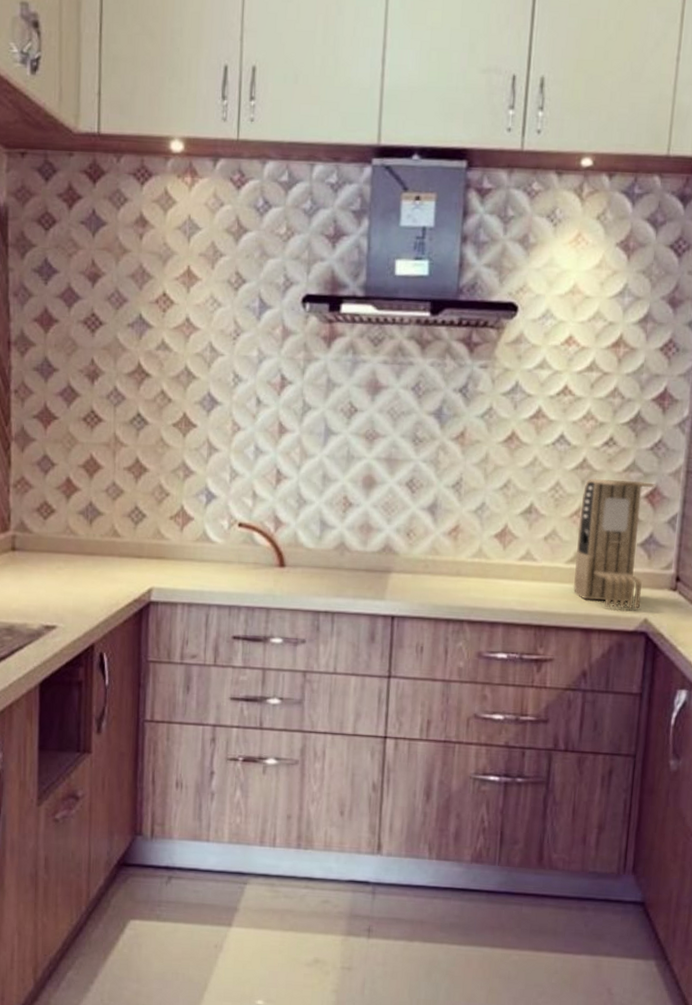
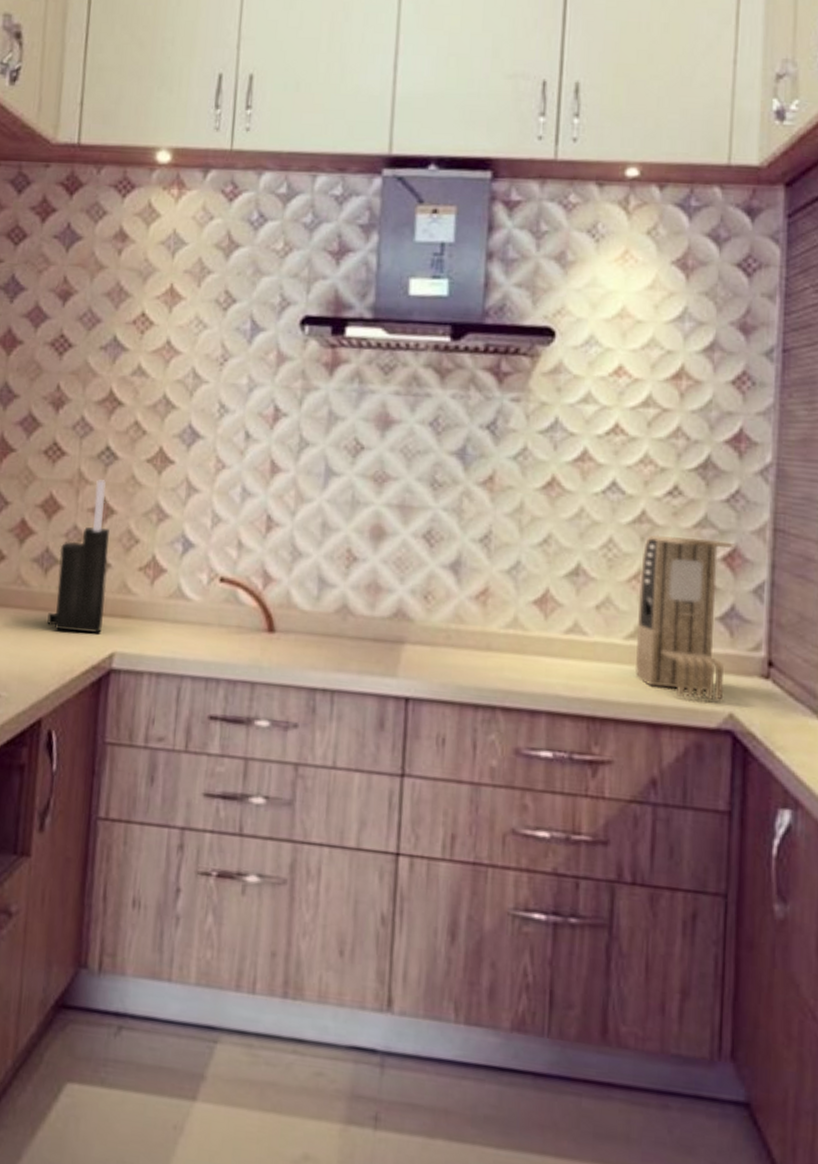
knife block: none [94,442,144,572] -> present [47,479,110,633]

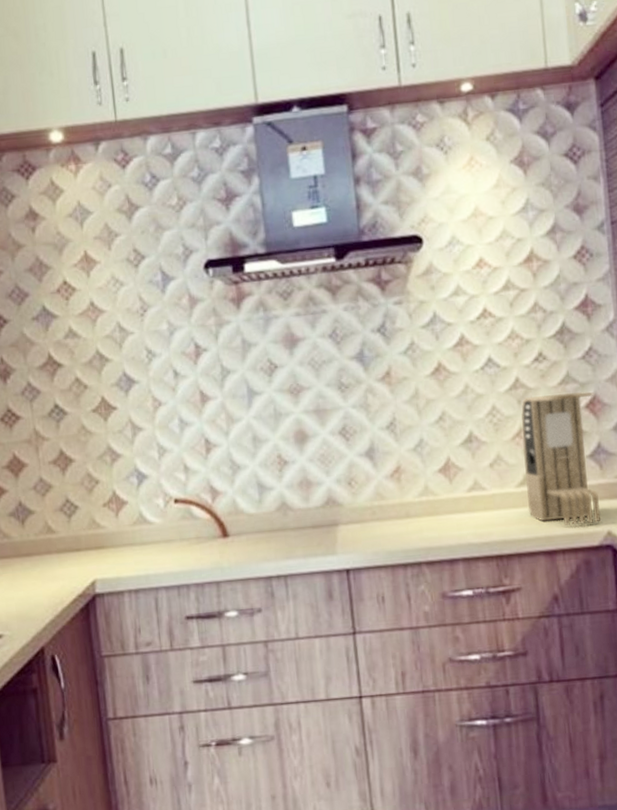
knife block: present [47,479,110,633] -> none [31,434,81,571]

